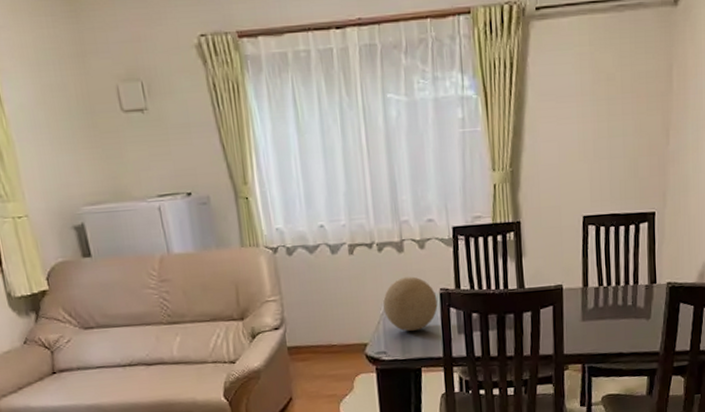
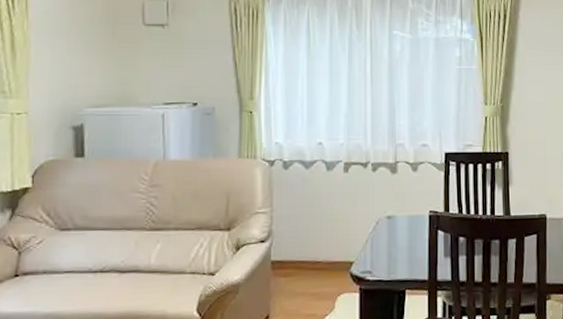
decorative ball: present [383,276,438,332] -> none [373,197,426,252]

